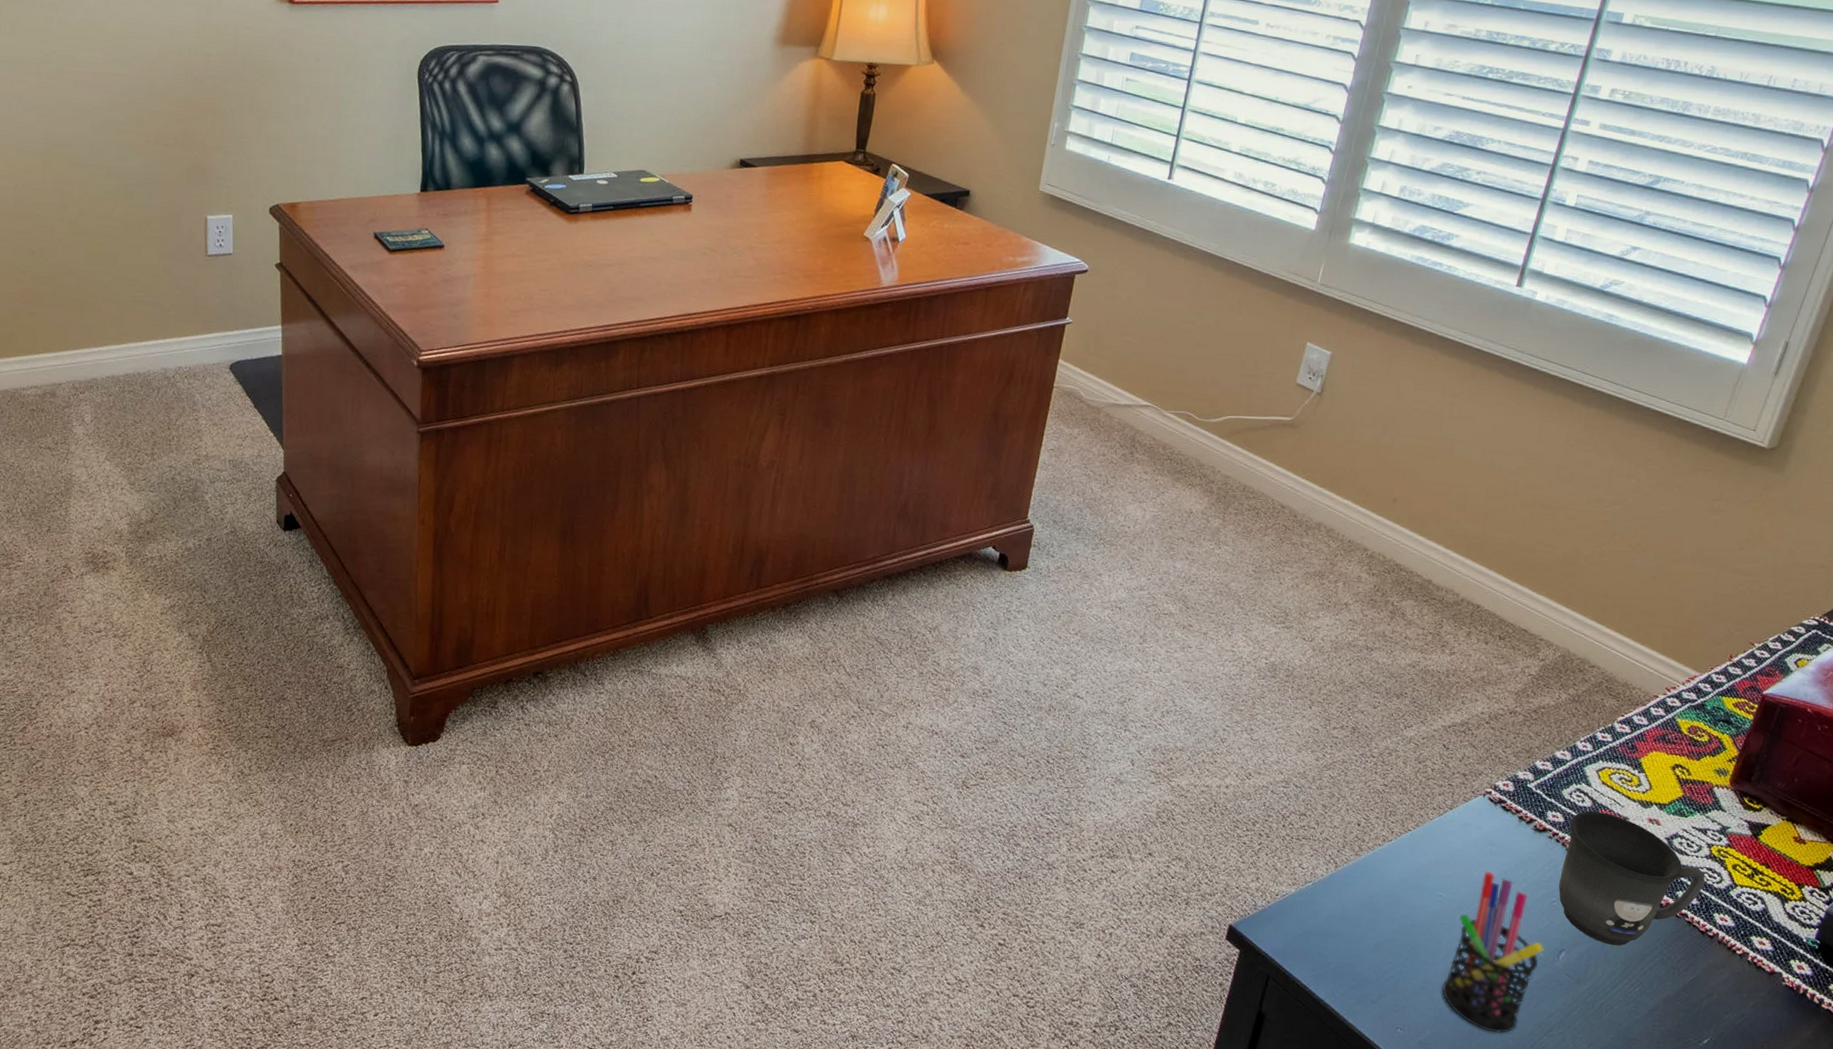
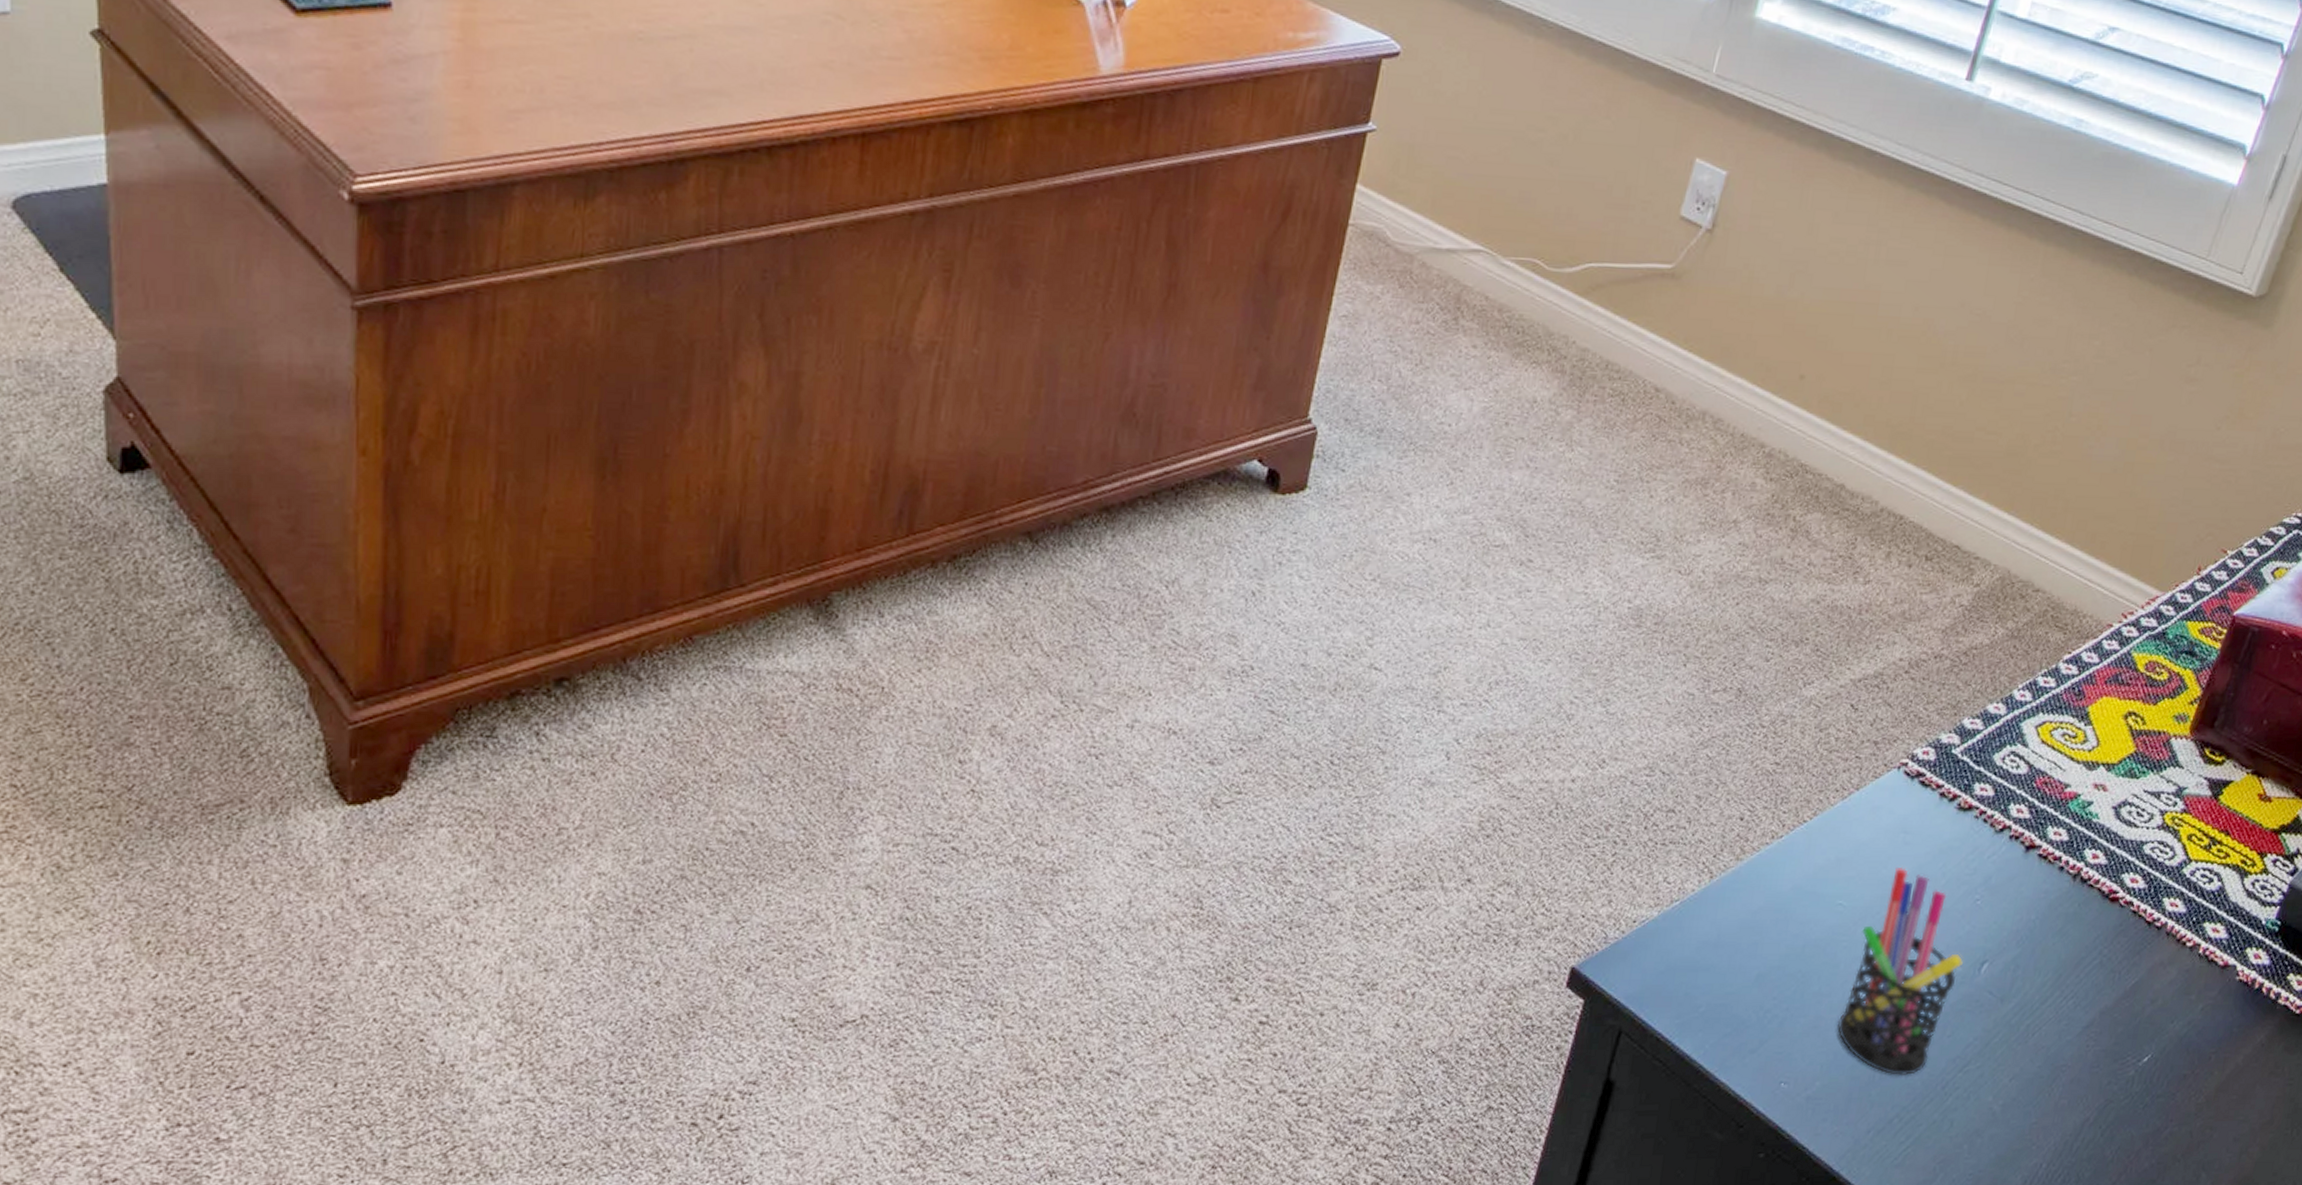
mug: present [1558,811,1706,946] -> none [1983,780,2156,950]

